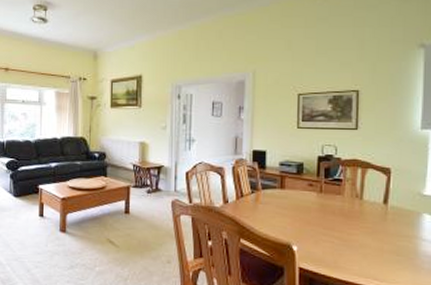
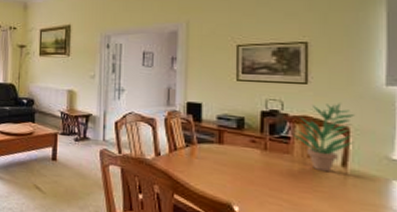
potted plant: none [344,146,396,210] -> present [293,103,356,173]

